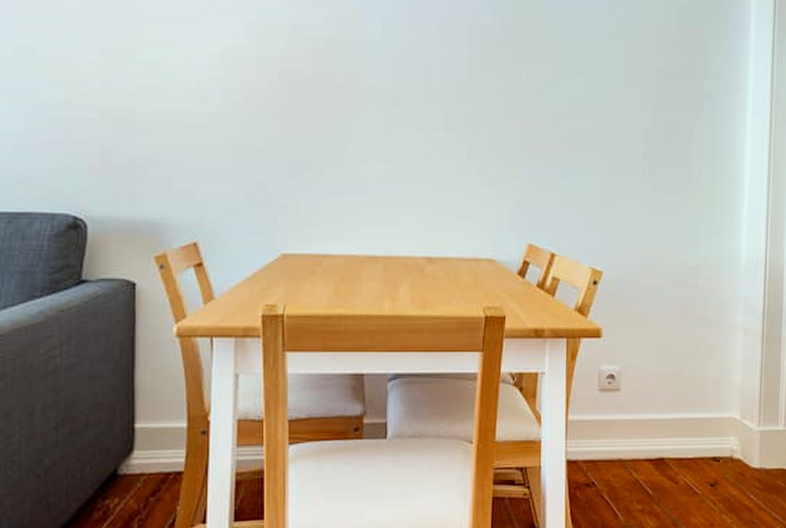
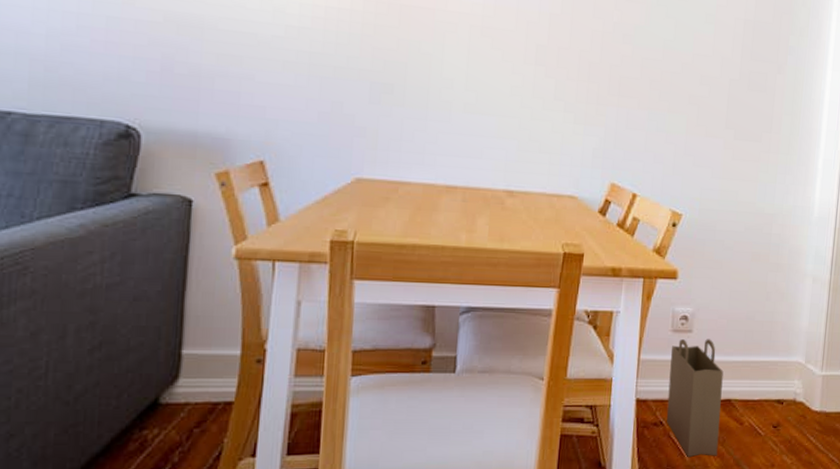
shopping bag: none [598,397,655,517] -> present [666,339,724,457]

